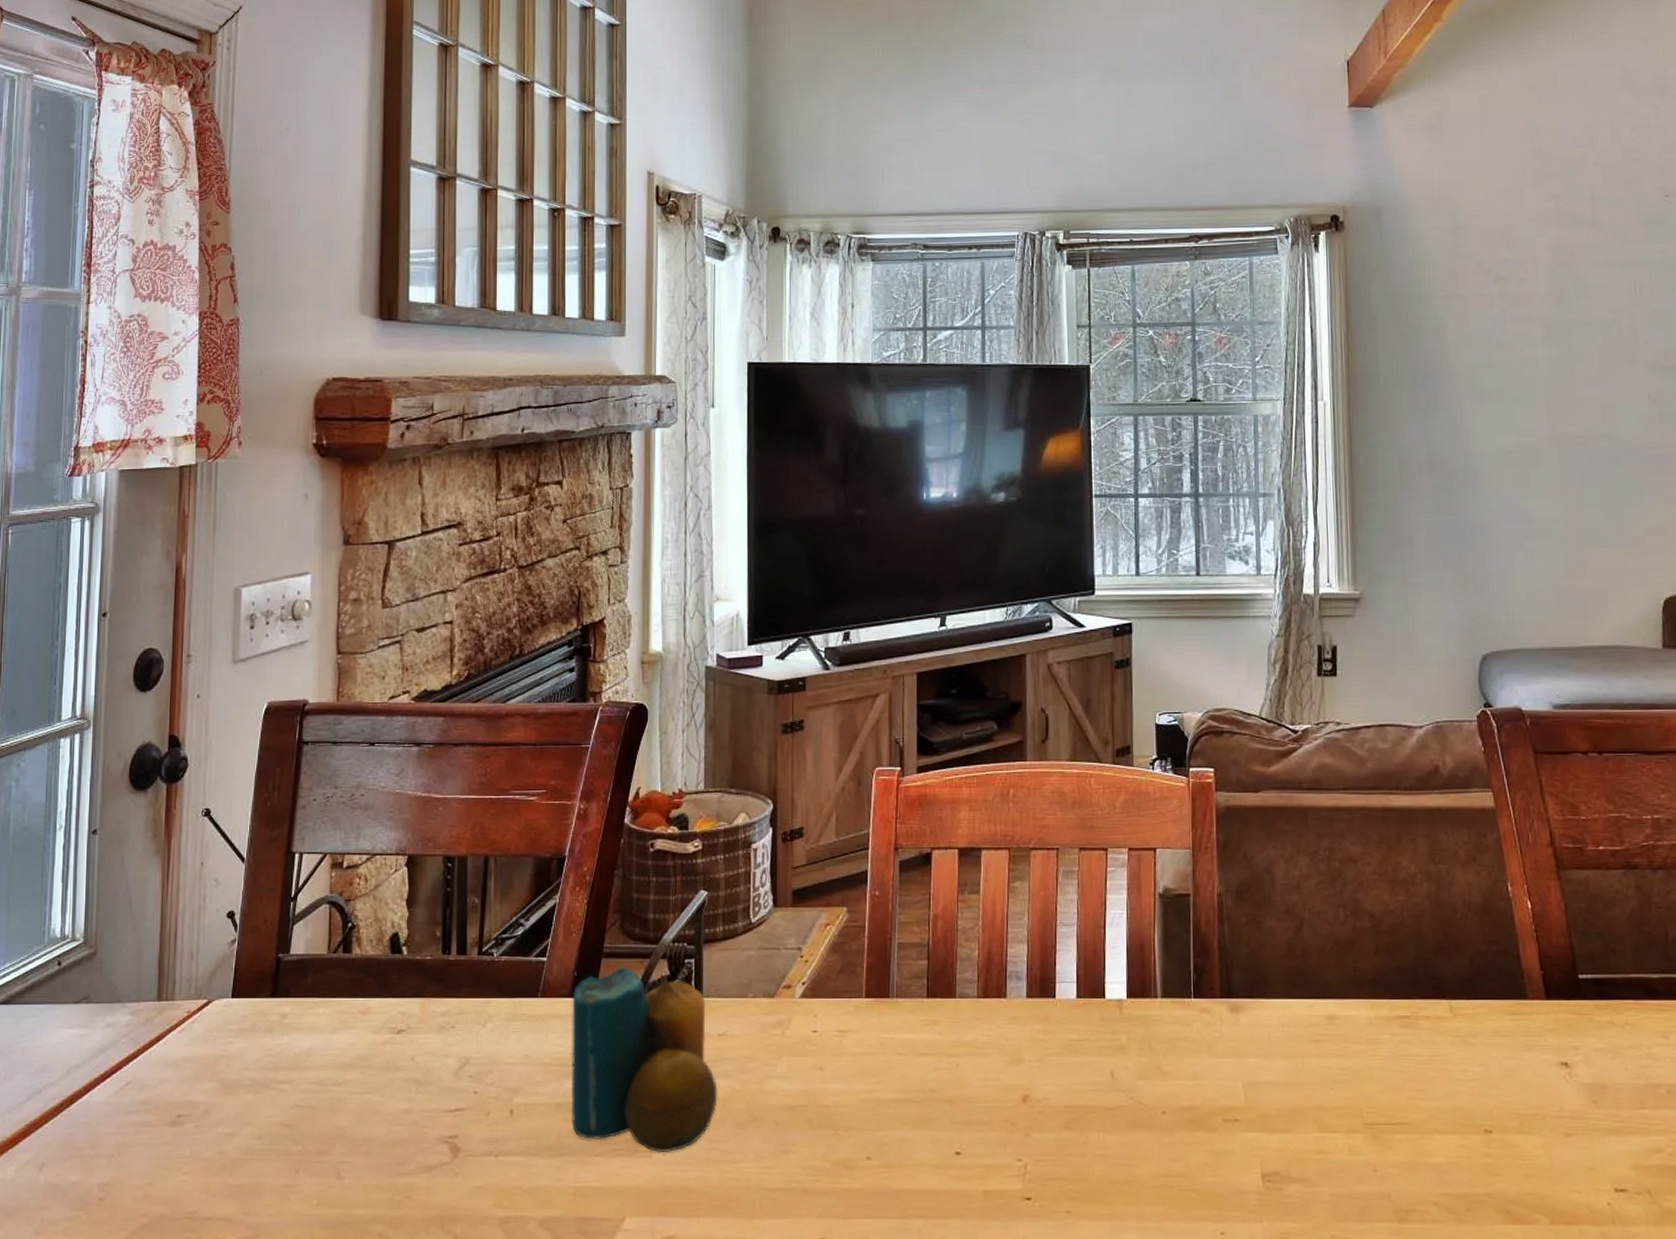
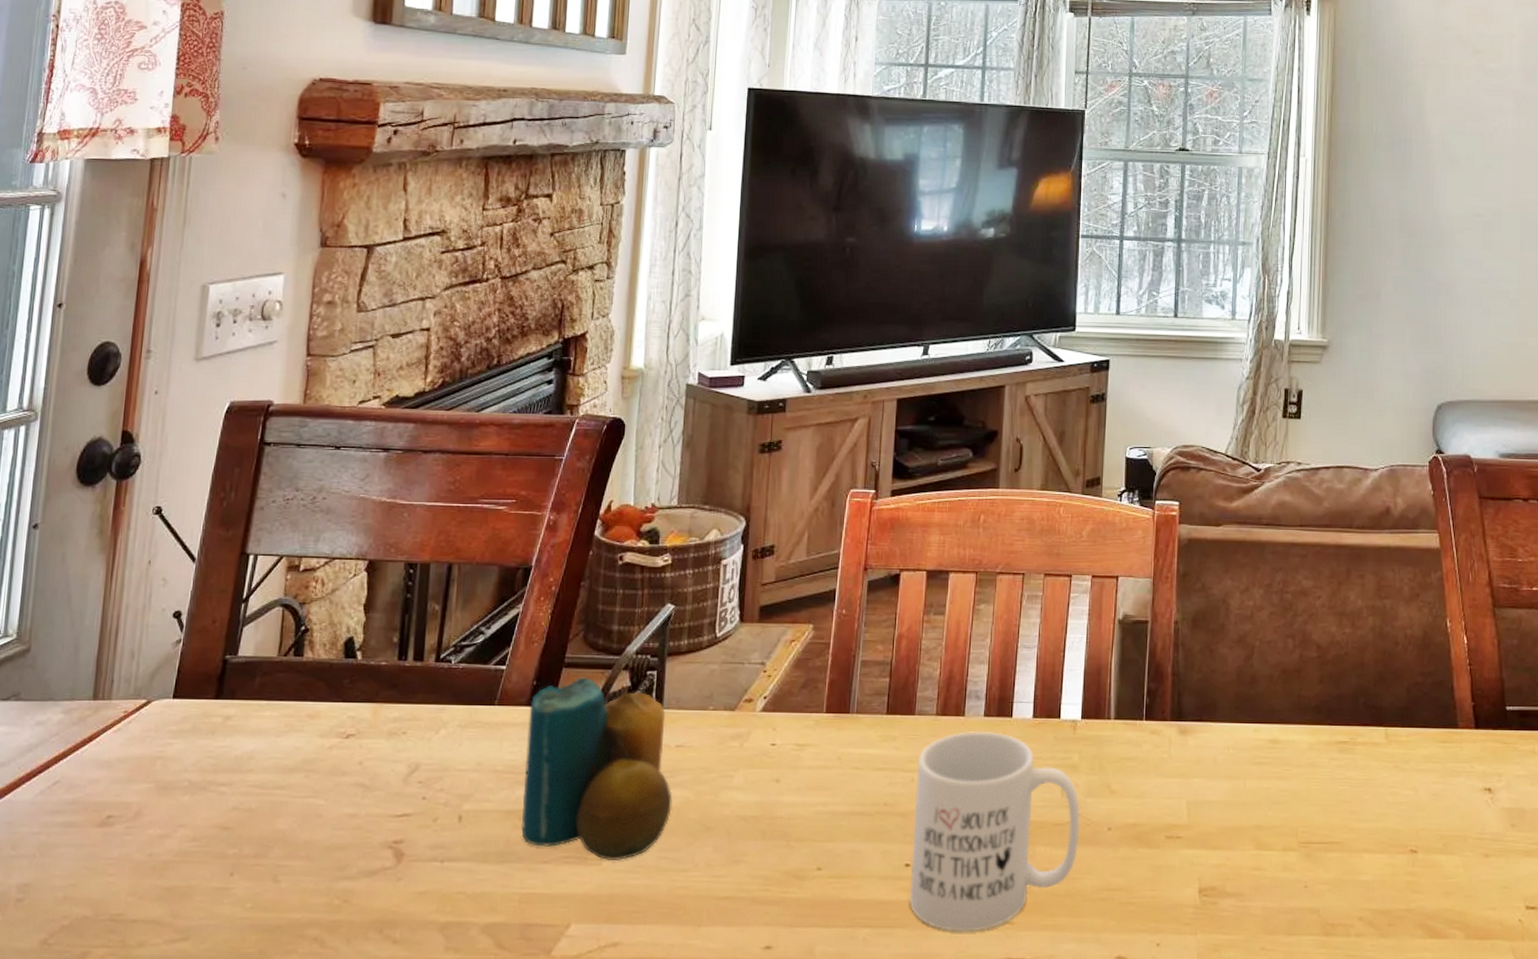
mug: none [961,1012,1133,1222] -> present [910,730,1080,932]

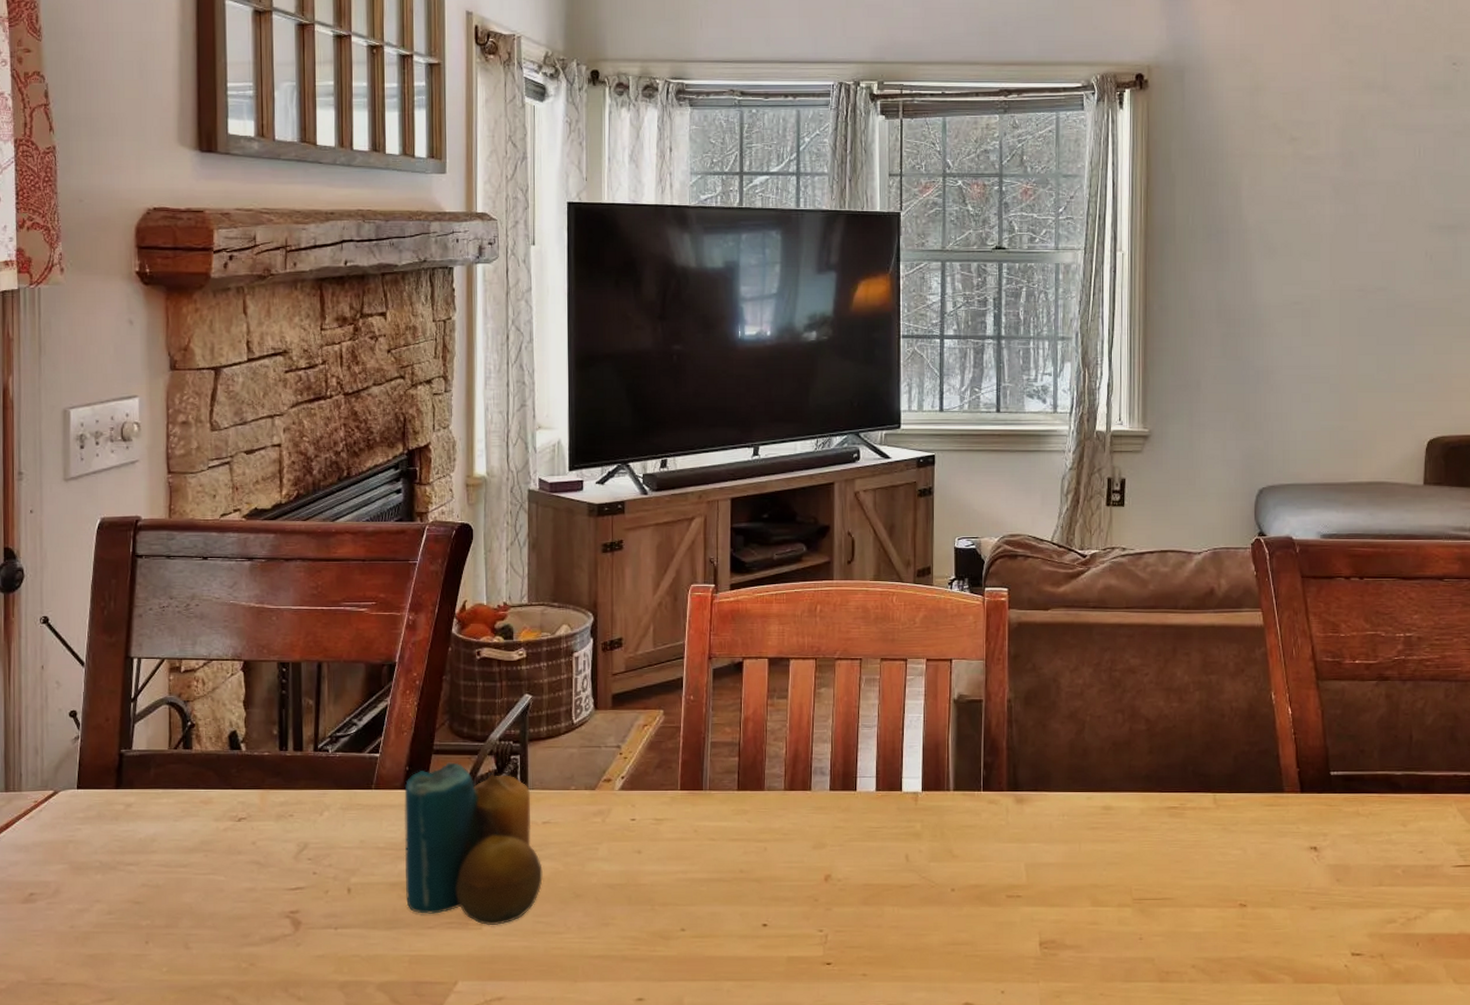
mug: present [910,730,1080,932] -> none [768,803,925,983]

